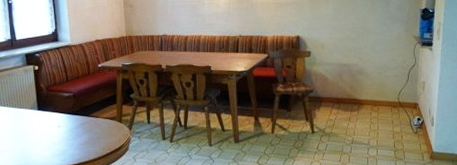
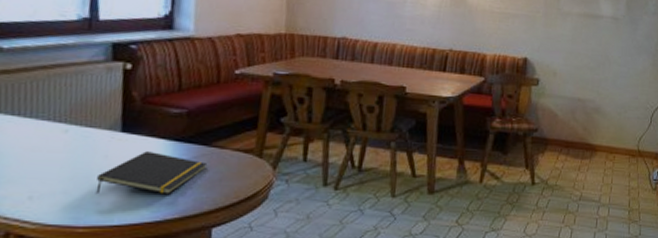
notepad: none [29,122,89,150] -> present [95,151,206,195]

